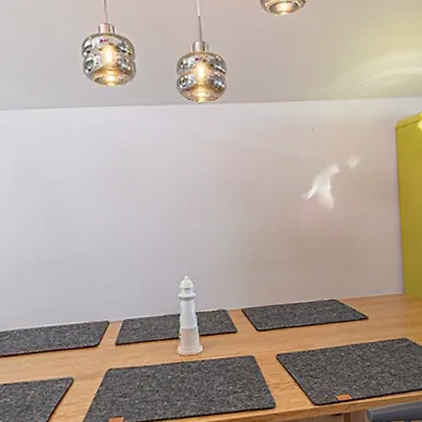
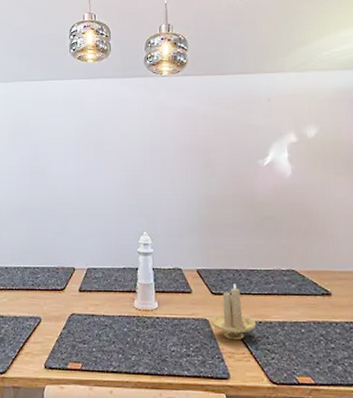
candle holder: none [256,318,300,372] -> present [210,284,257,340]

